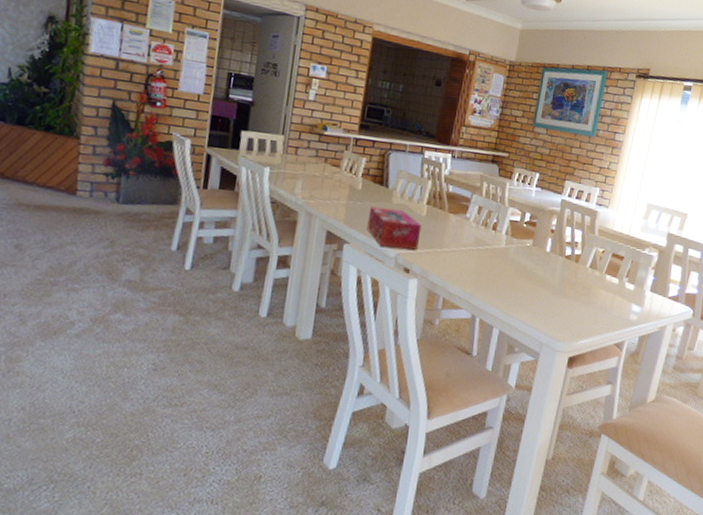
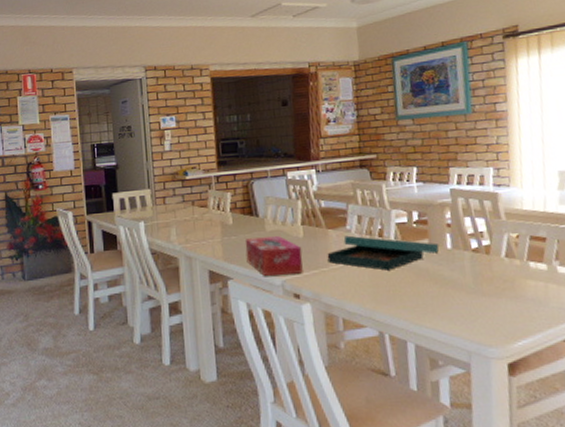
board game: none [442,222,541,262] -> present [327,235,439,271]

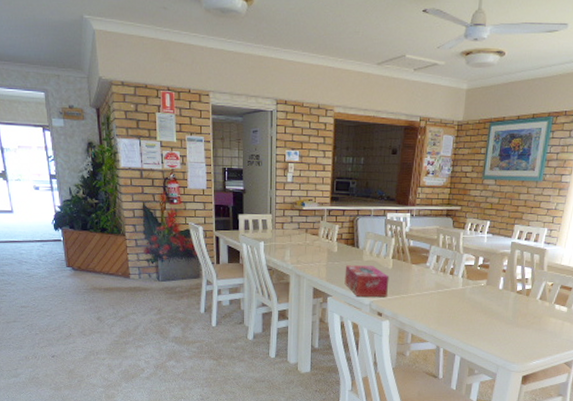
board game: present [327,235,439,271] -> none [408,271,494,301]

